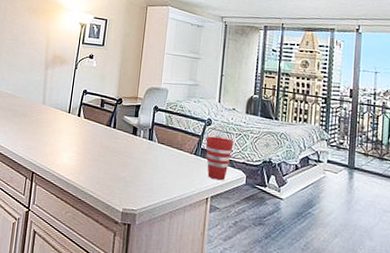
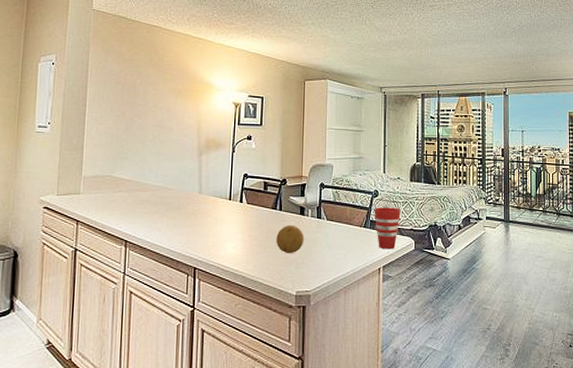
fruit: none [107,143,135,172] -> present [276,225,304,254]

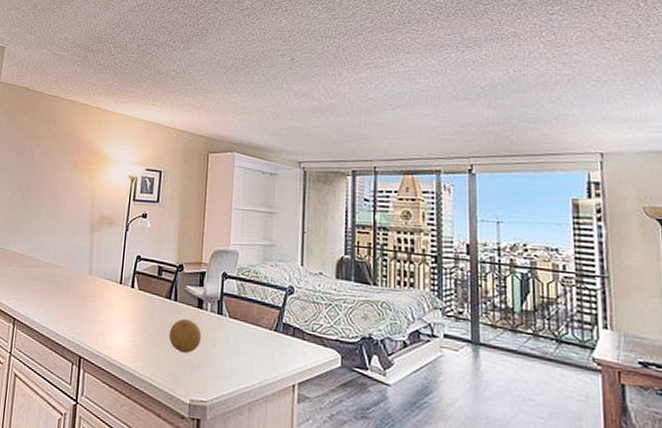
cup: present [374,207,401,250] -> none [288,307,323,363]

